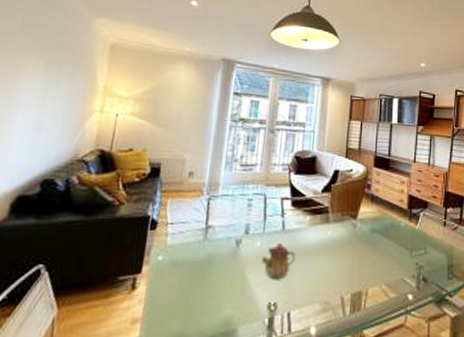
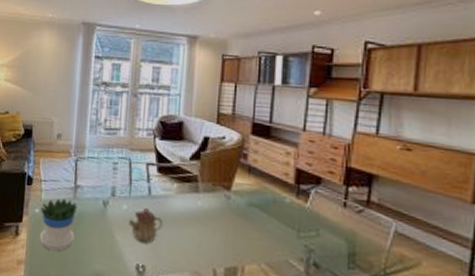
flowerpot: none [161,241,208,302] -> present [40,198,78,252]

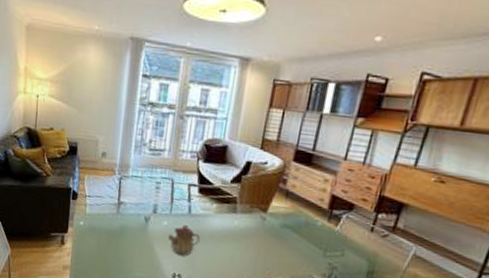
flowerpot: present [40,198,78,252] -> none [84,212,121,260]

